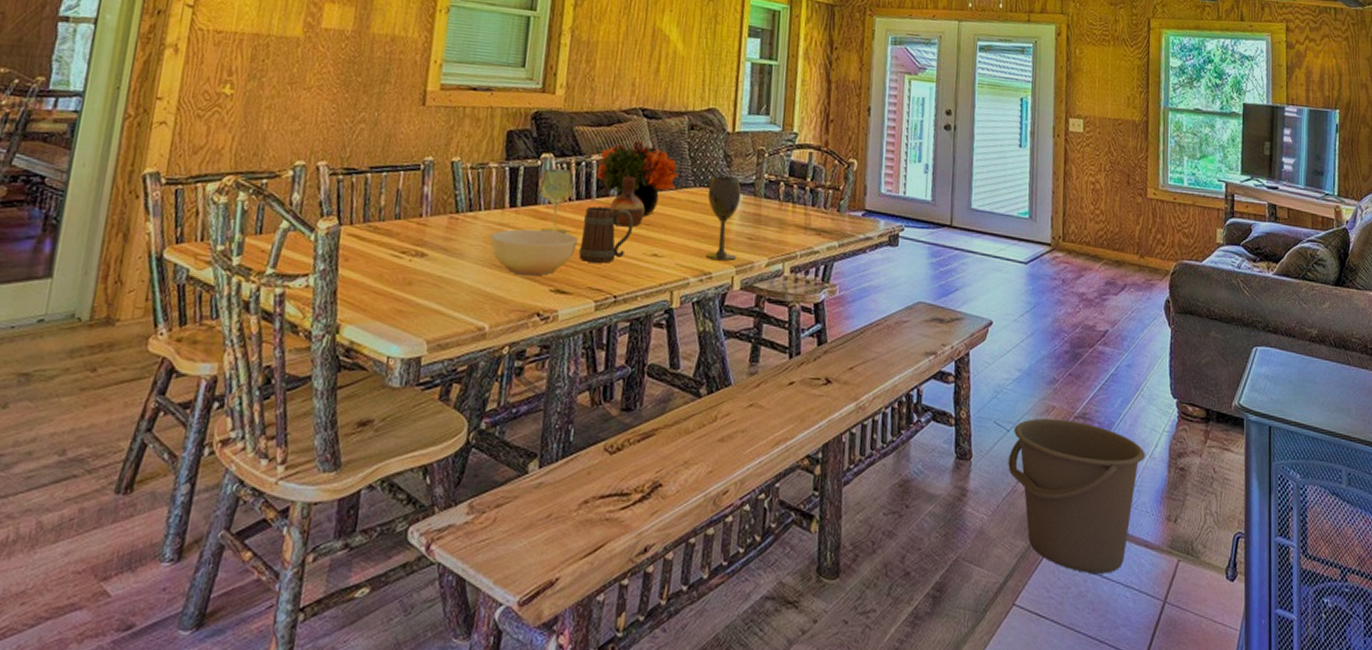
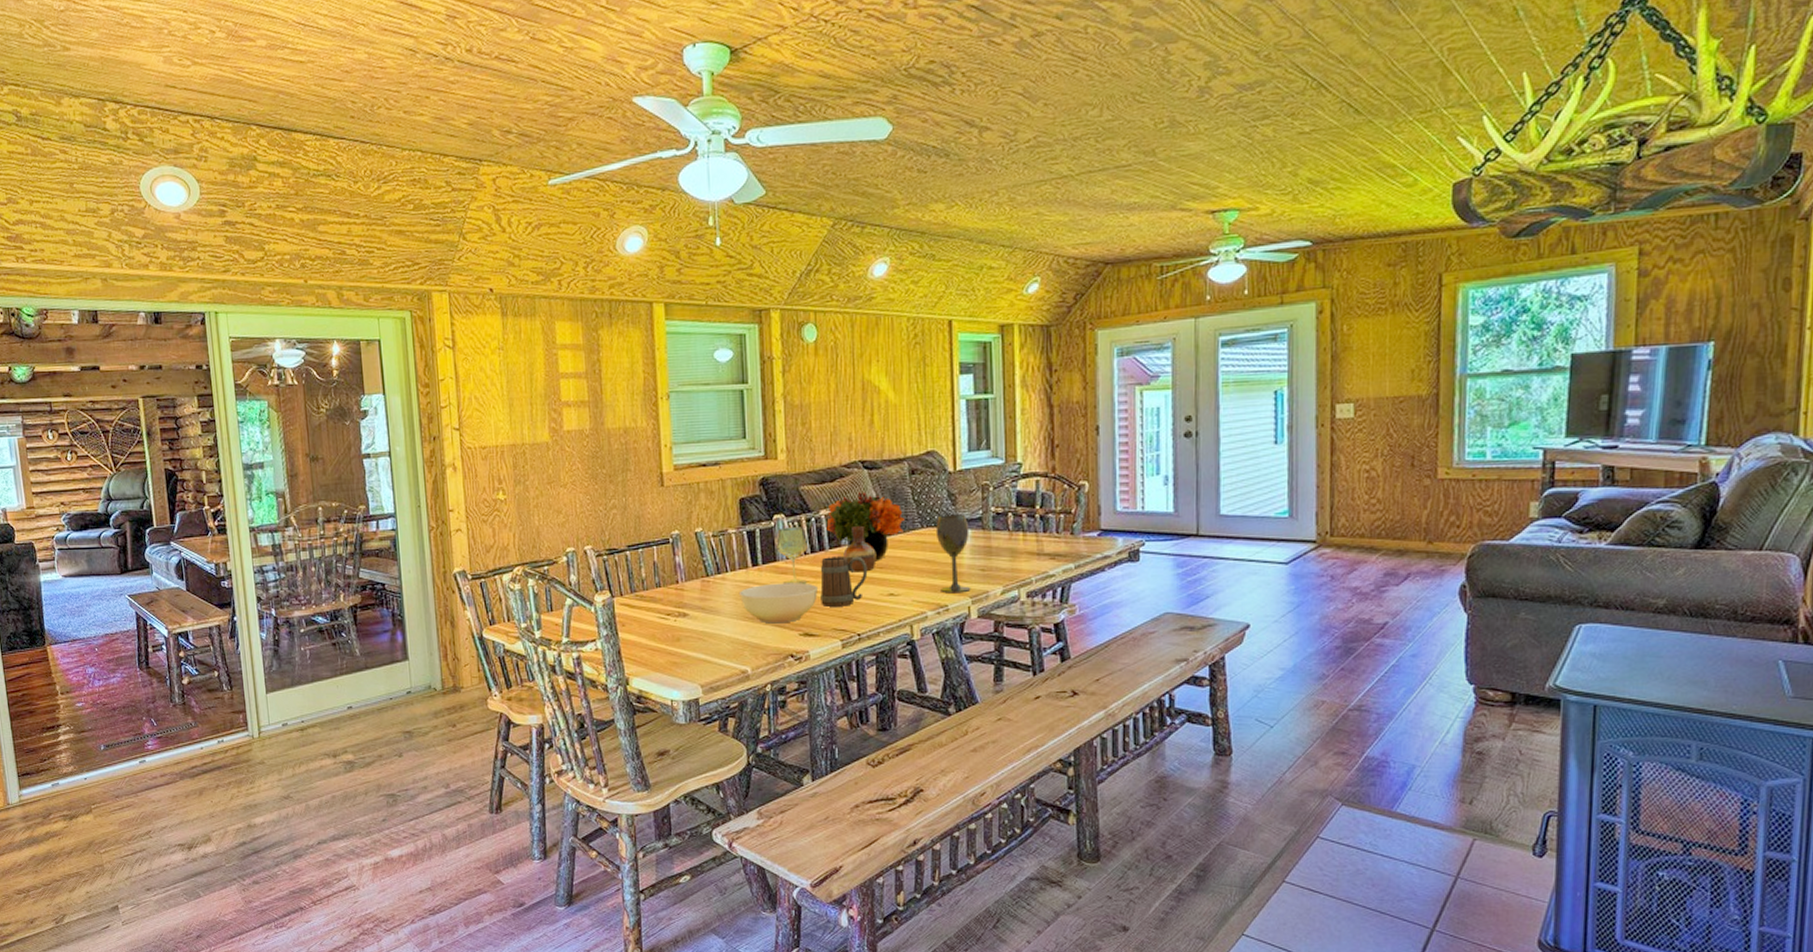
bucket: present [1008,418,1146,574] -> none [1273,712,1435,853]

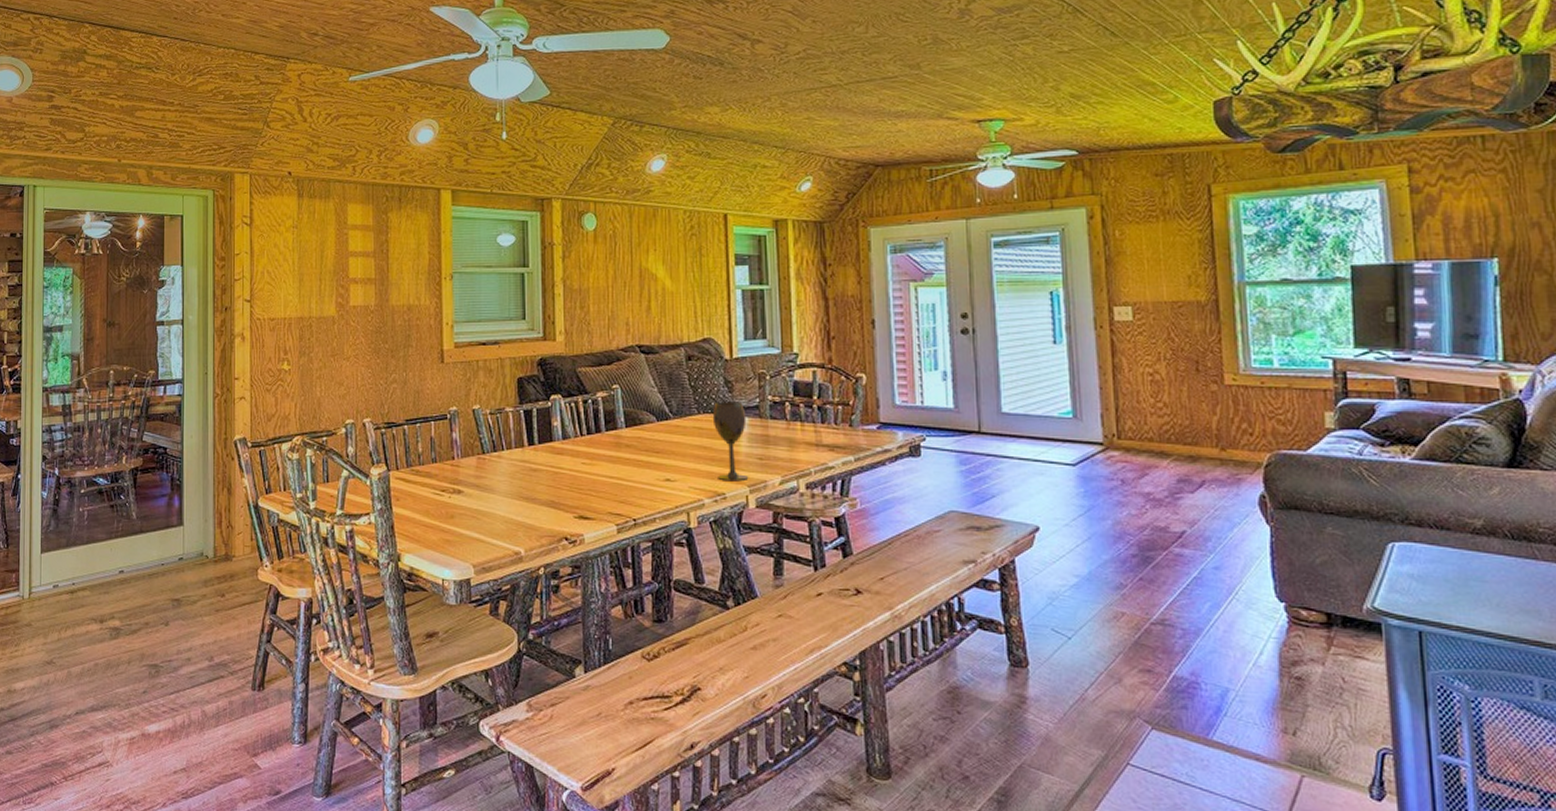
bowl: present [738,582,818,624] -> none [514,463,593,505]
wine glass: present [776,527,809,584] -> none [553,408,585,465]
beer mug: present [820,556,868,607] -> none [596,439,644,490]
flower arrangement: present [826,492,905,561] -> none [603,376,681,446]
vase: present [843,526,877,572] -> none [620,410,653,456]

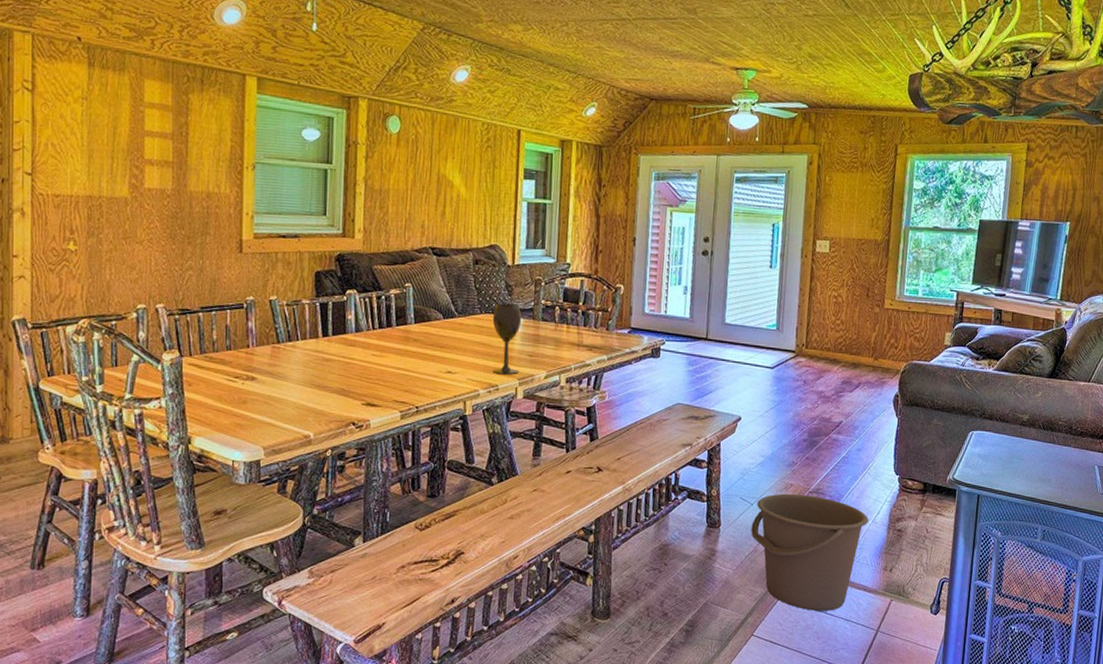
bucket: none [1072,624,1249,786] -> present [751,493,869,611]

